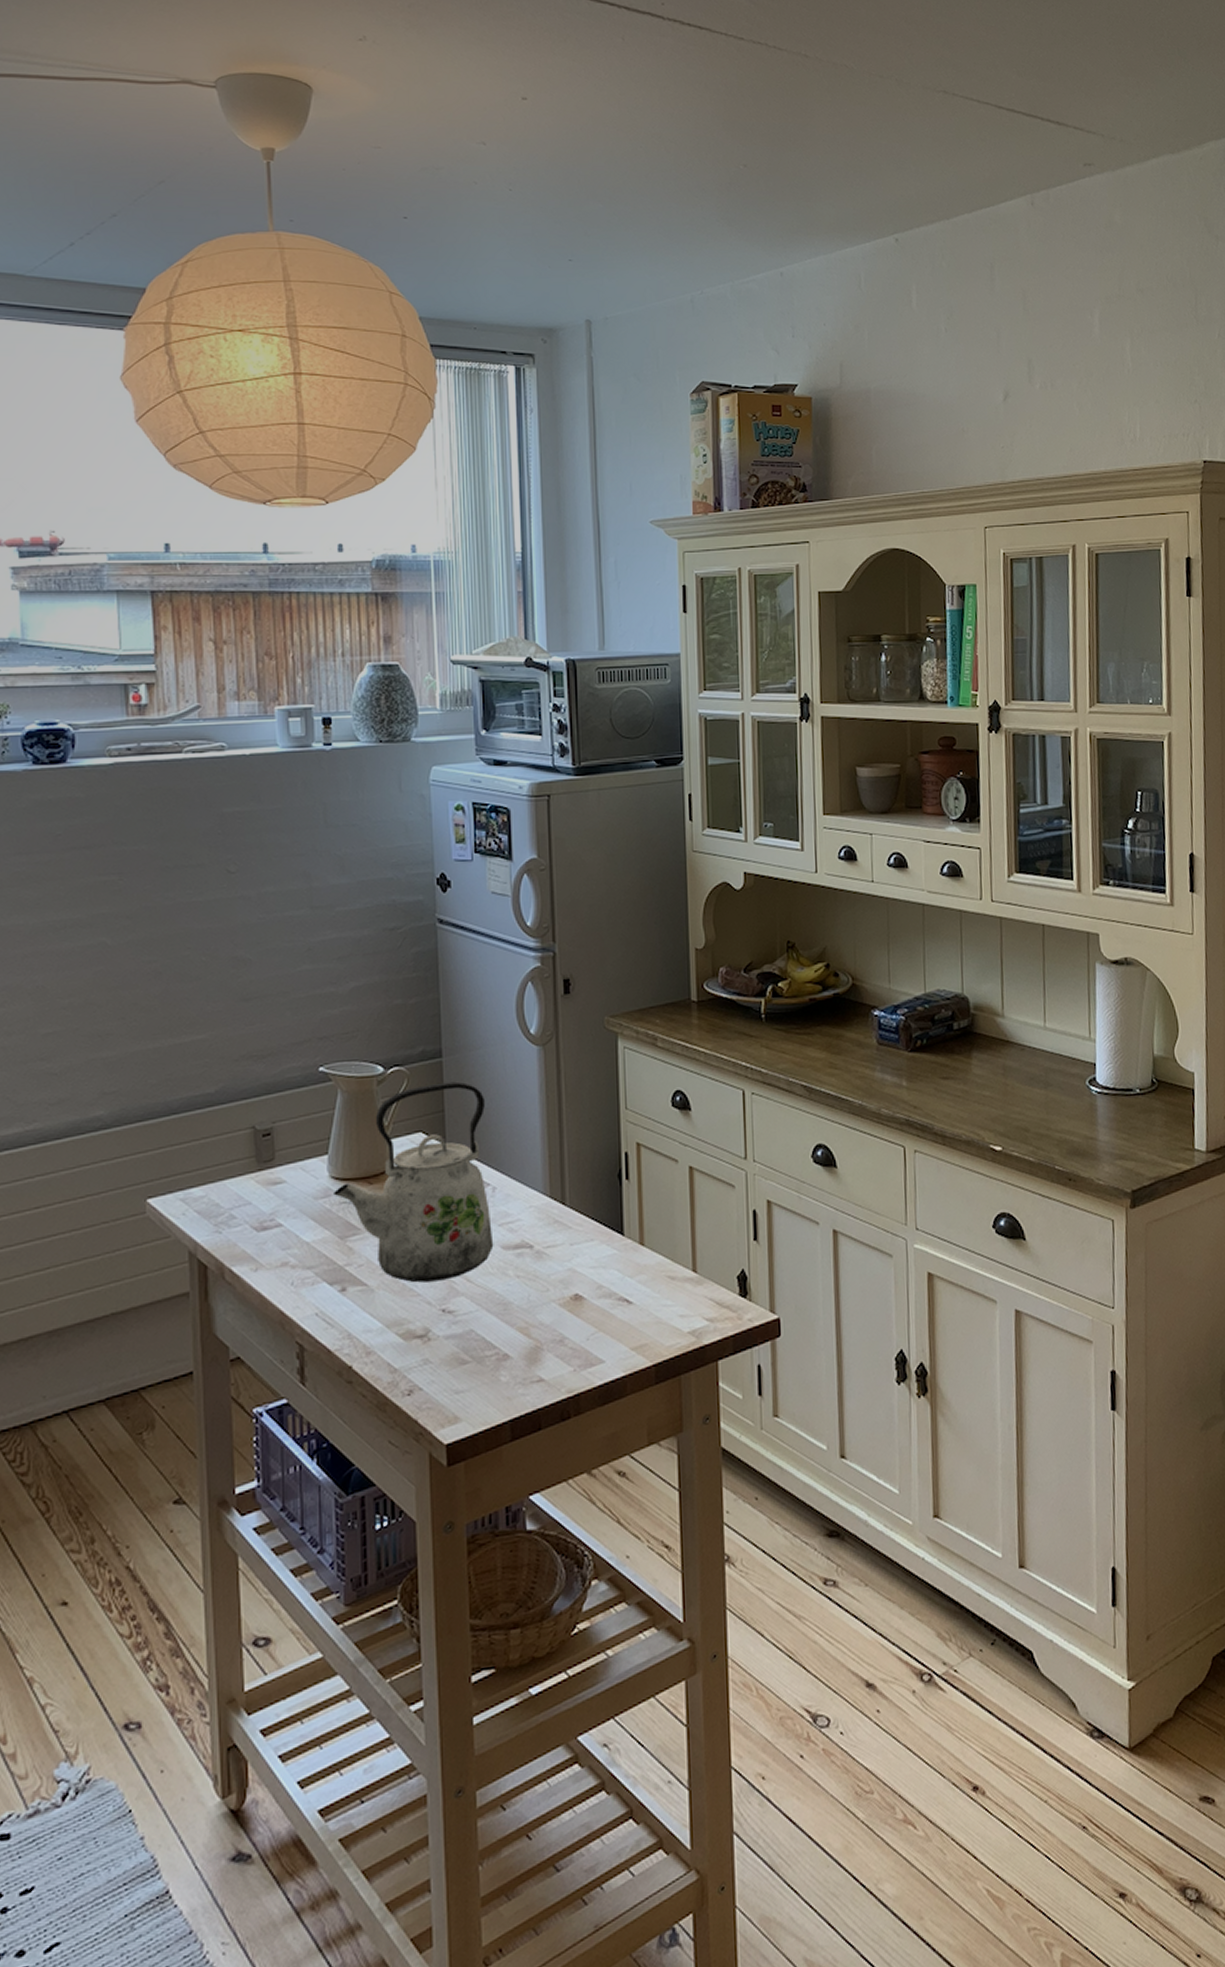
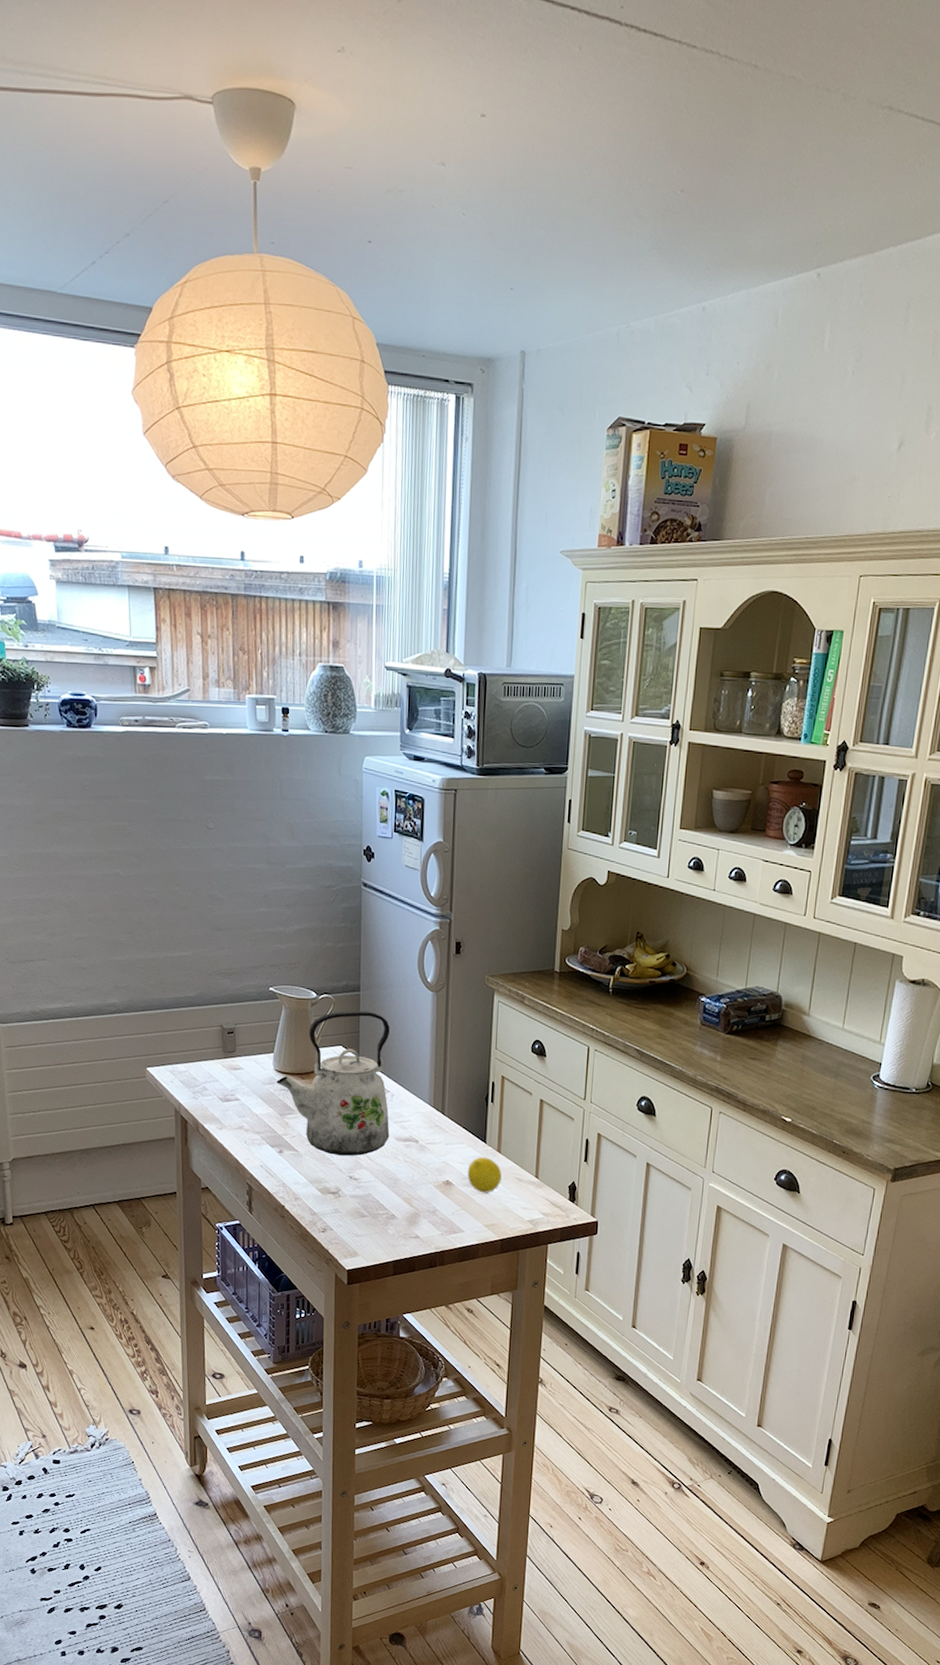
fruit: none [602,1254,648,1304] -> present [467,1157,502,1193]

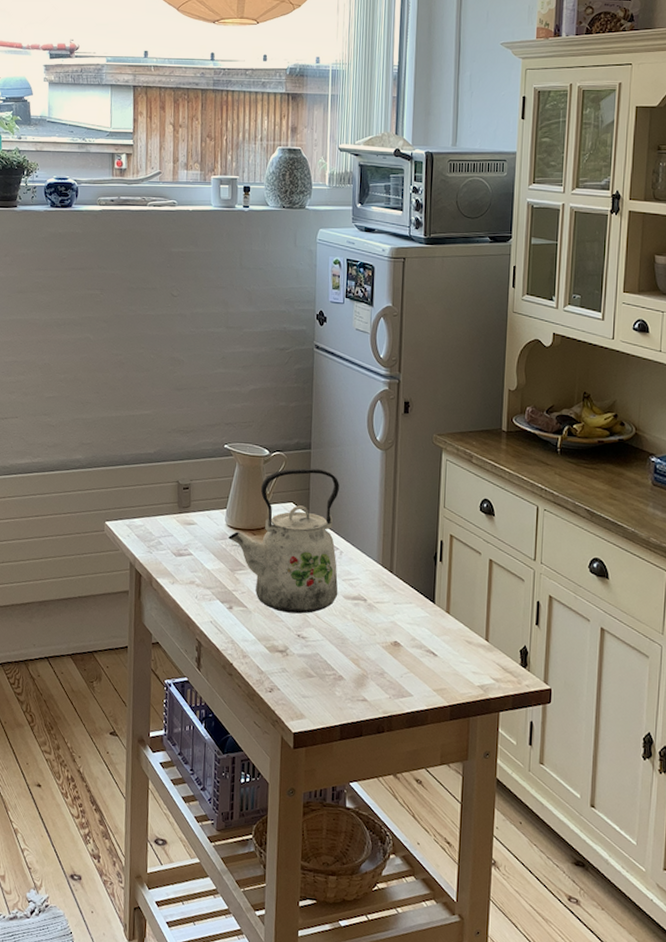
fruit: present [467,1157,502,1193] -> none [415,617,451,656]

